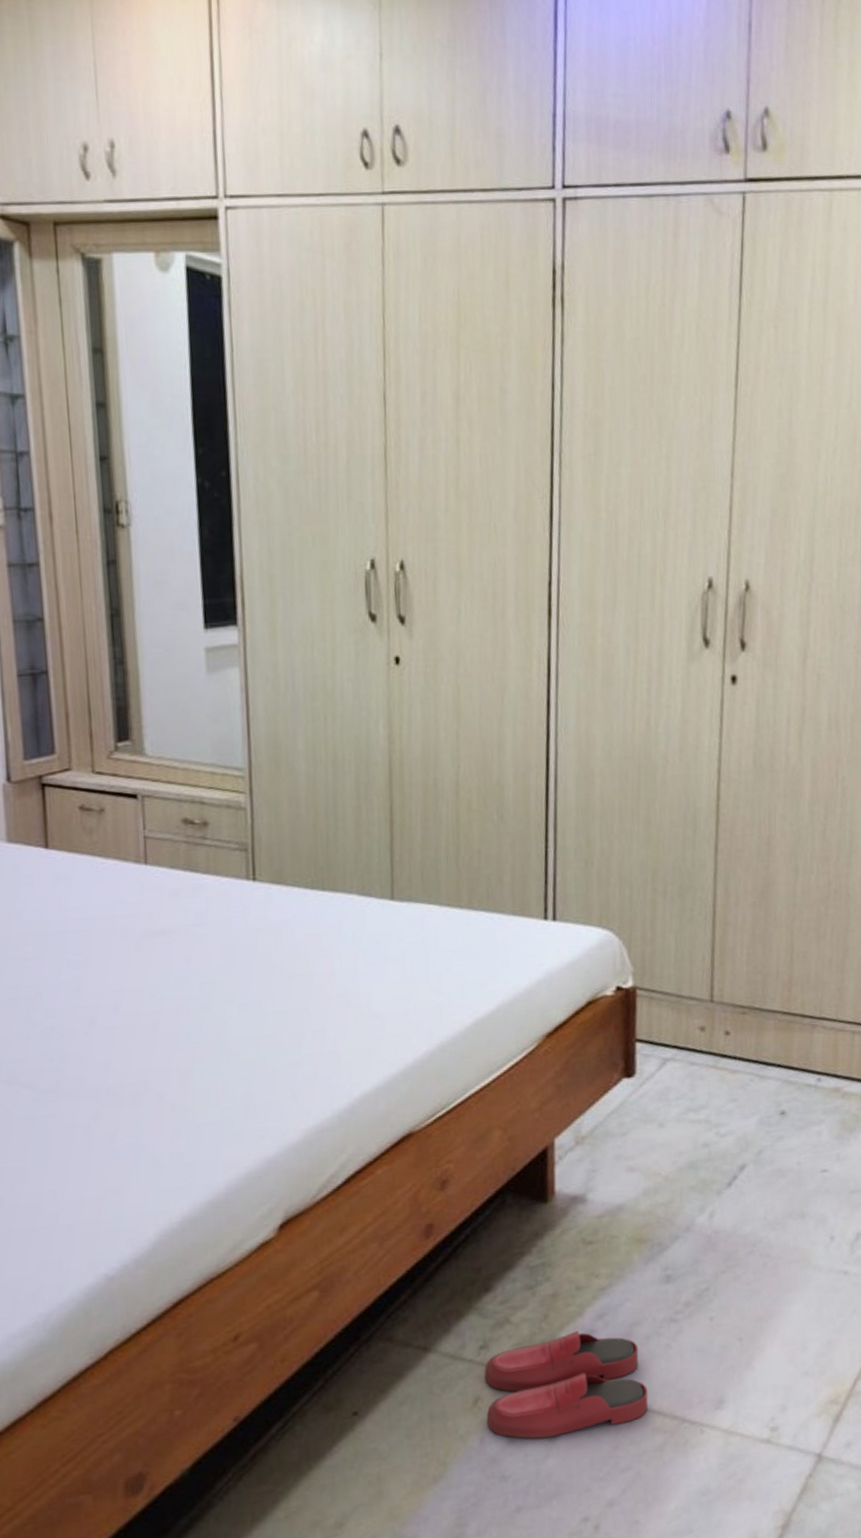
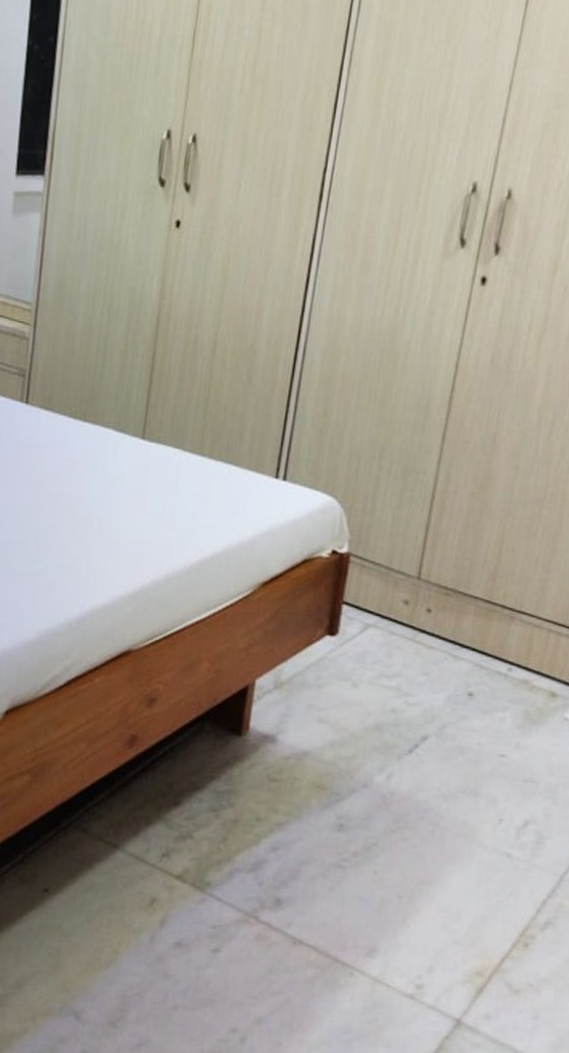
slippers: present [484,1330,648,1439] -> none [158,857,307,951]

